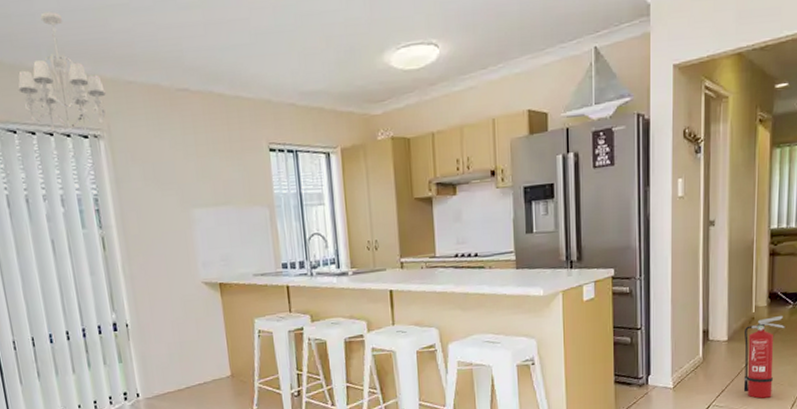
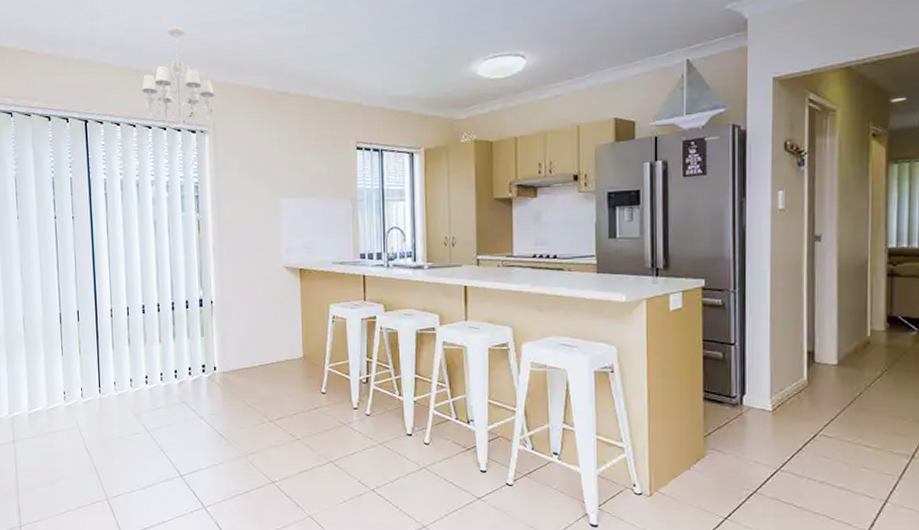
fire extinguisher: present [743,316,785,399] -> none [857,343,908,433]

